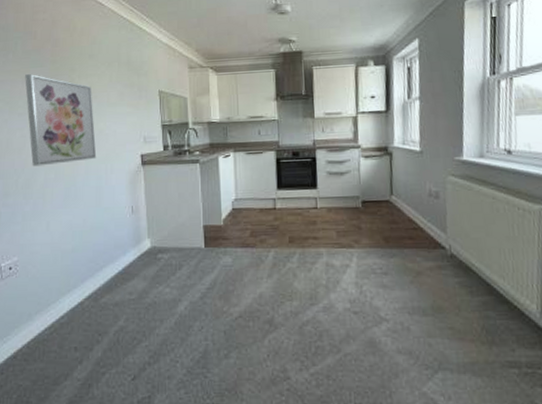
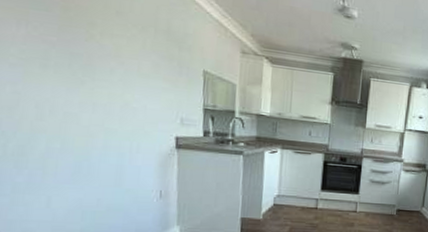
wall art: present [25,74,97,167] -> none [21,16,120,134]

